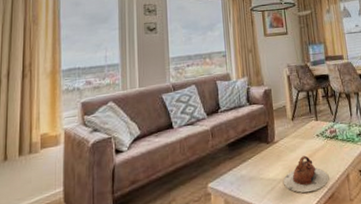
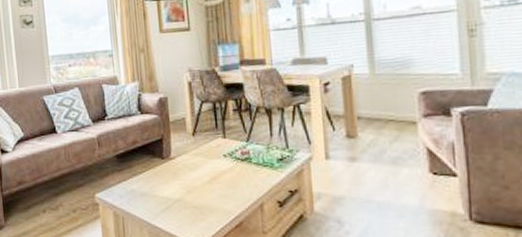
teapot: present [283,155,329,193] -> none [181,177,237,218]

